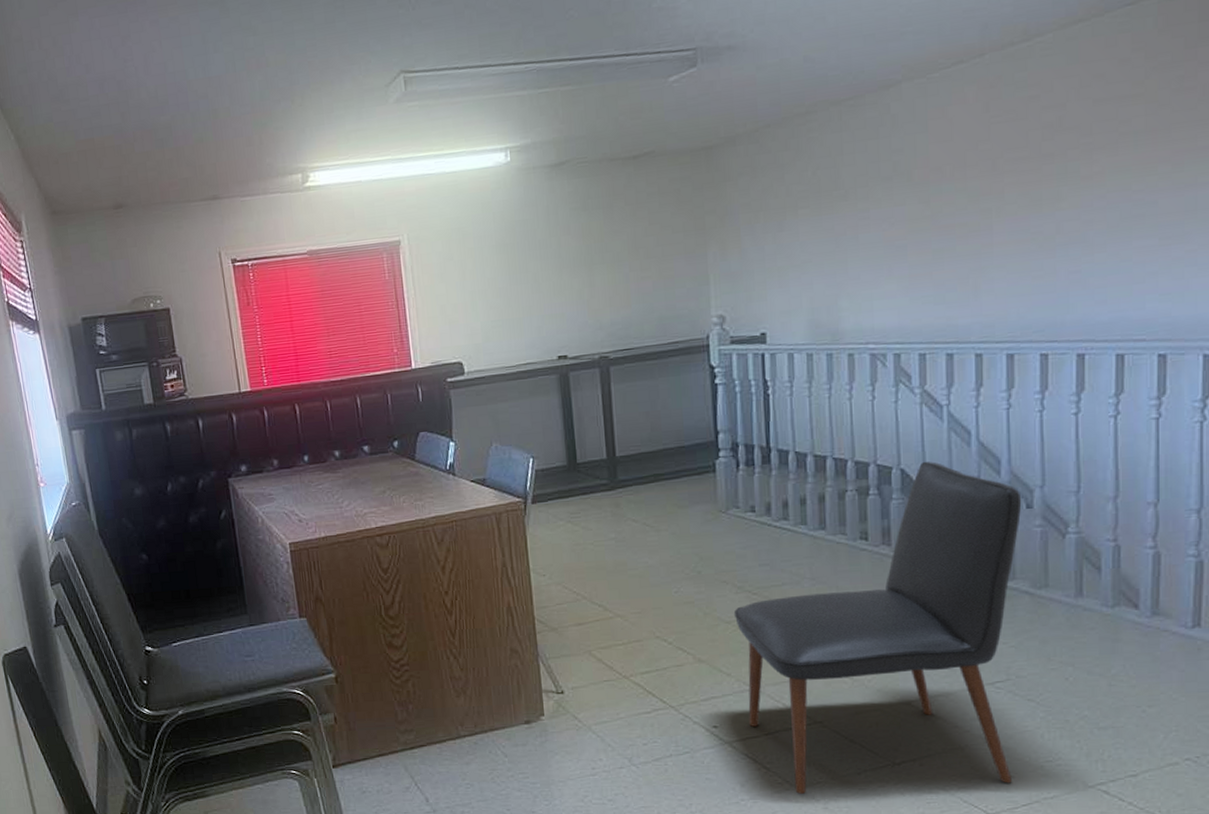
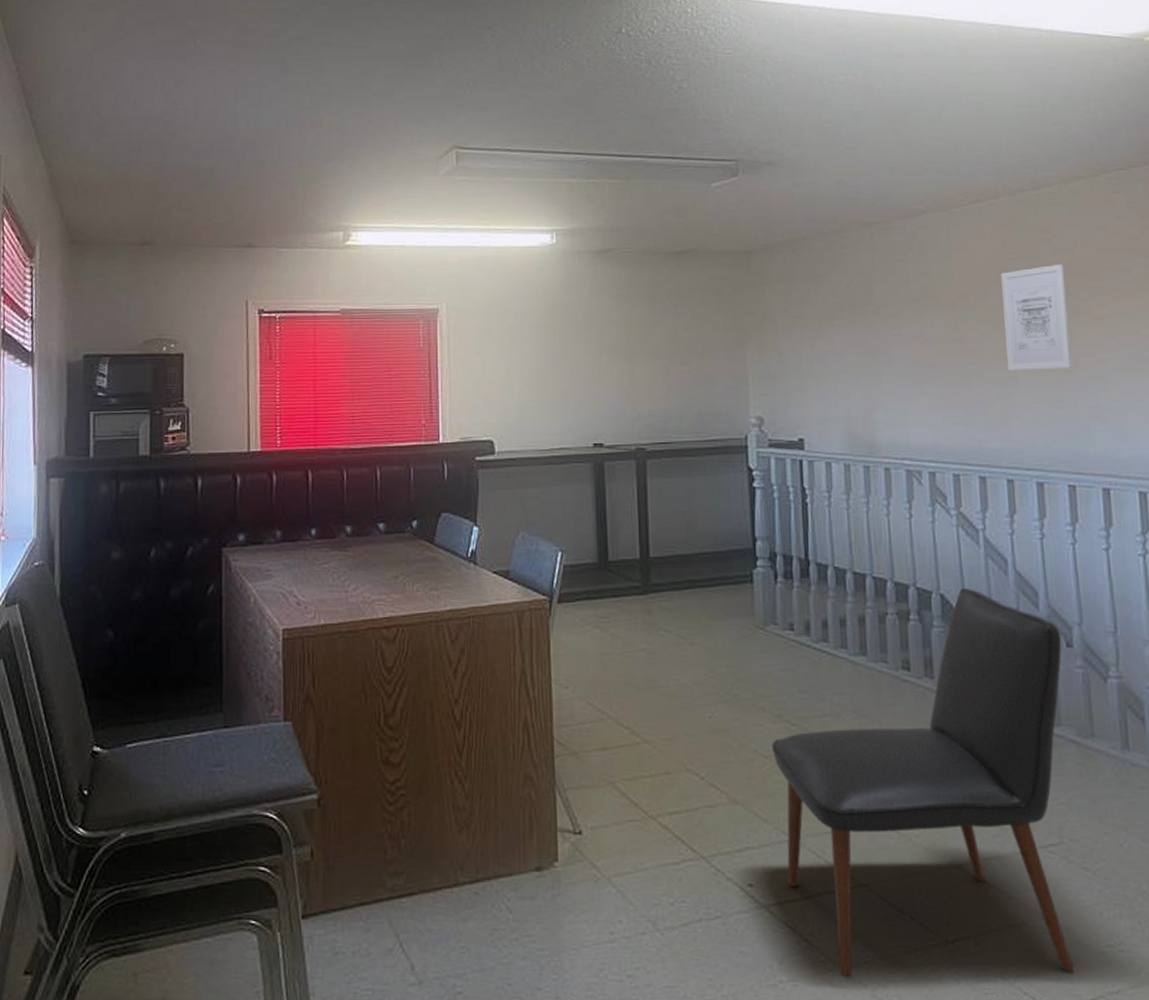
wall art: none [981,121,1054,243] -> present [1001,263,1072,370]

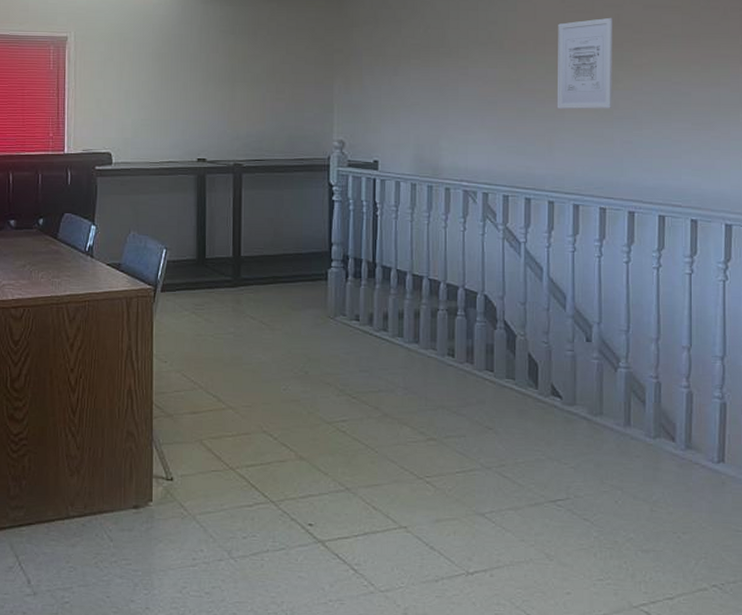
chair: present [771,587,1073,976] -> none [334,290,583,599]

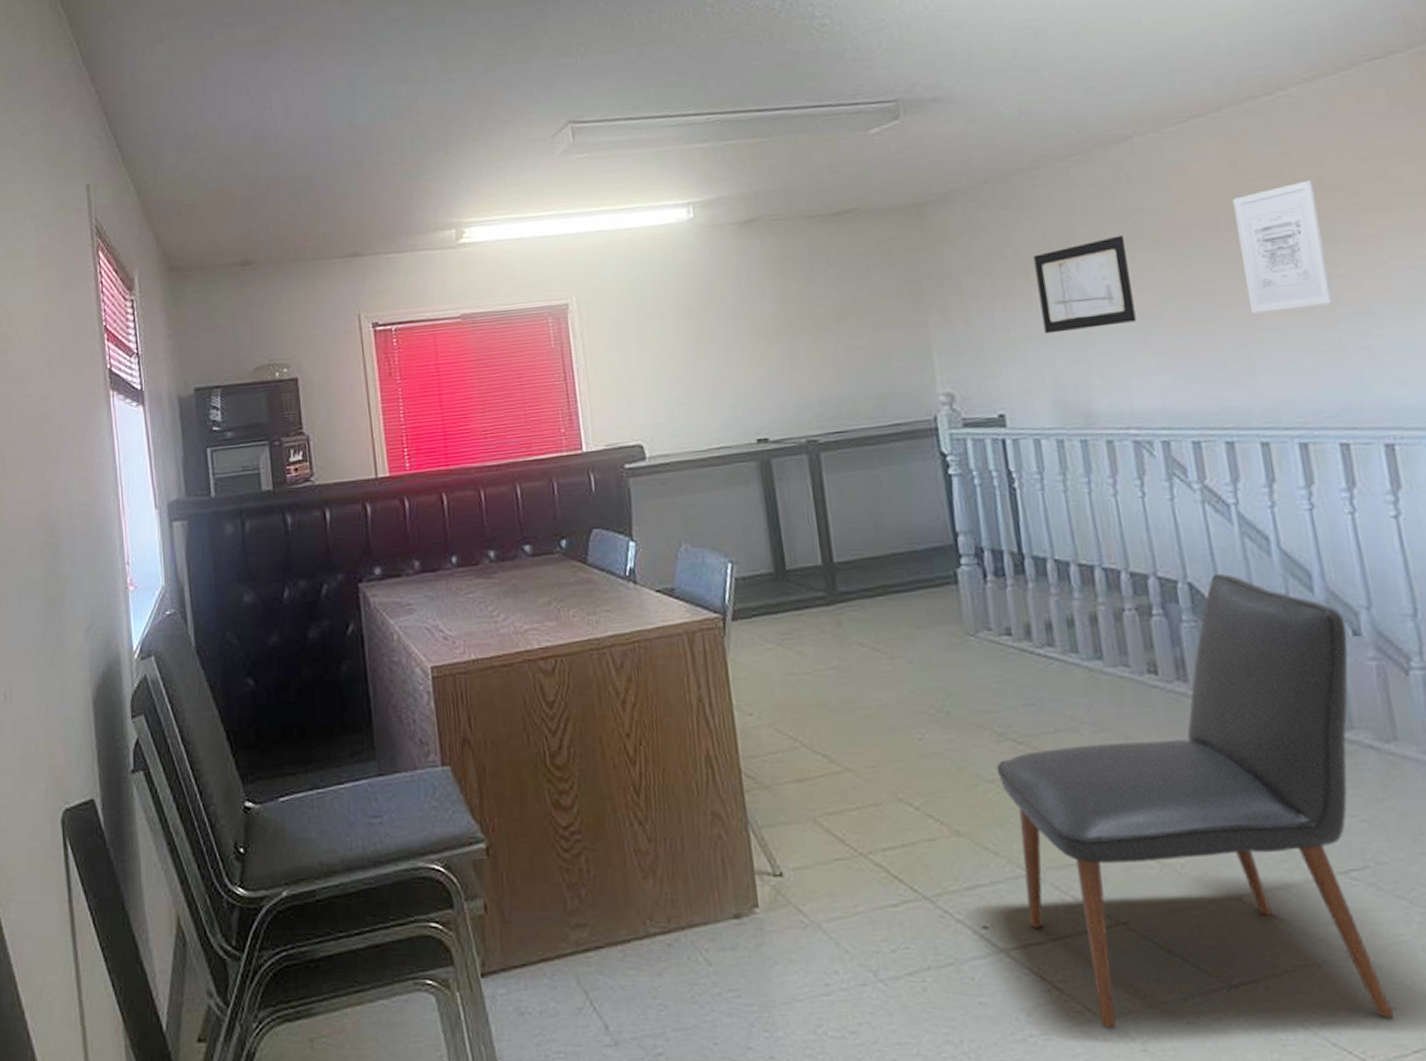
chair: none [334,290,583,599] -> present [996,573,1393,1028]
wall art: none [415,40,481,106] -> present [1033,235,1136,334]

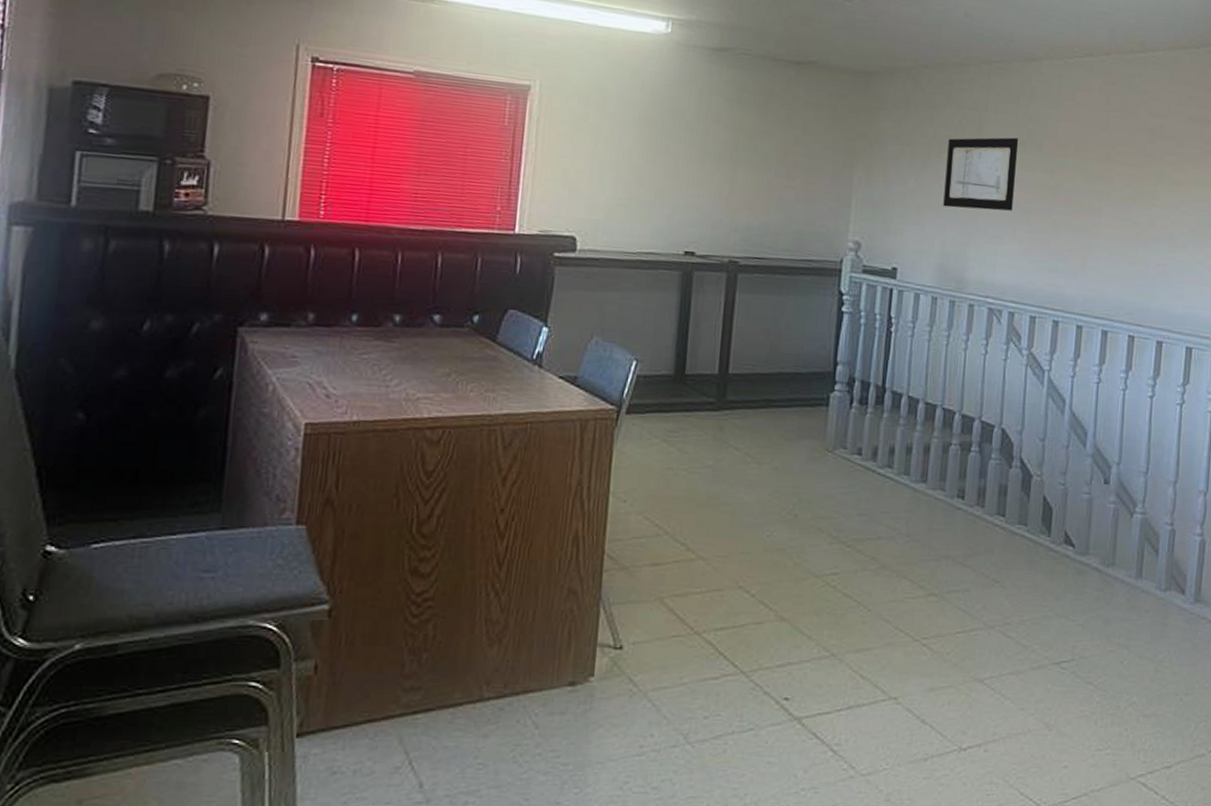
chair: present [996,573,1393,1028] -> none [823,423,1101,783]
wall art: present [1232,179,1334,313] -> none [1092,126,1157,227]

